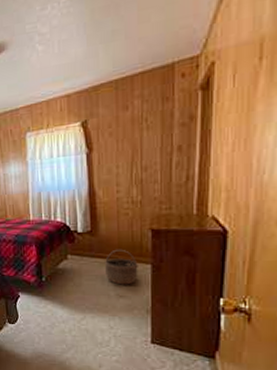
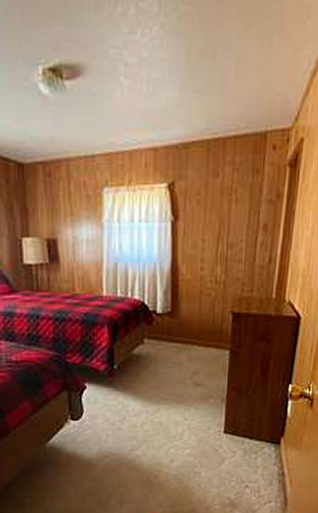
wicker basket: present [104,249,138,285] -> none [182,333,217,373]

